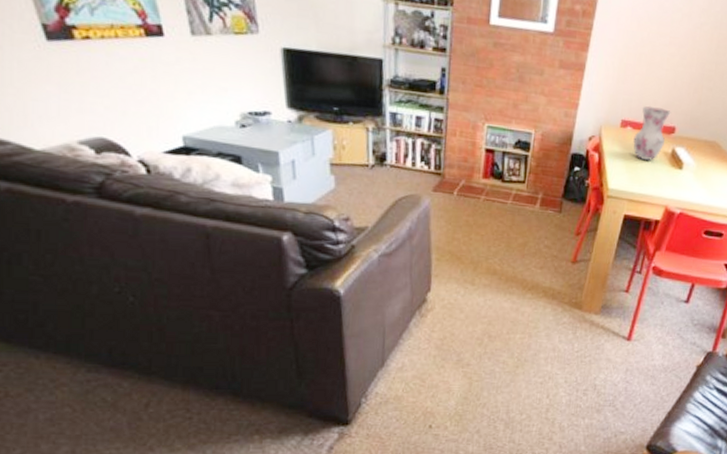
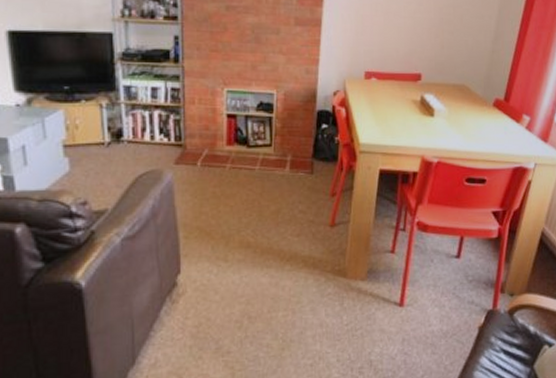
vase: present [633,105,671,161] -> none [380,54,415,111]

